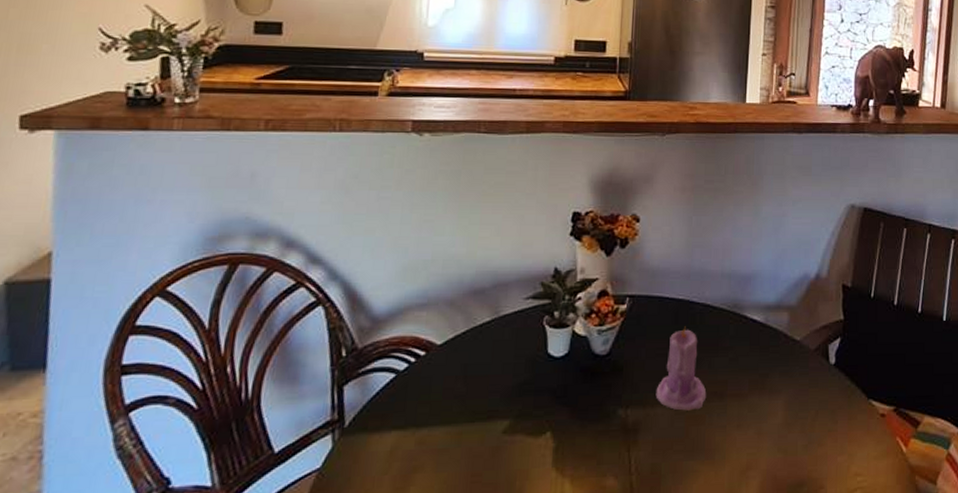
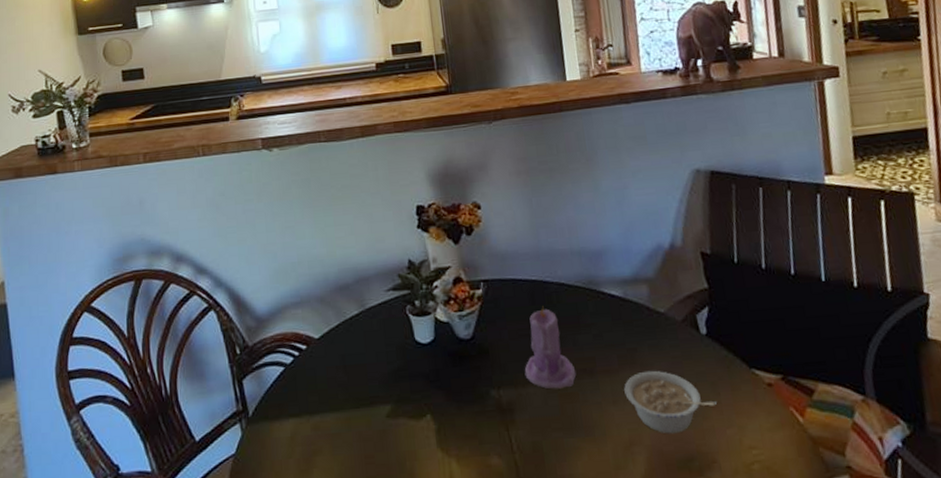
legume: none [750,396,833,460] -> present [624,370,717,434]

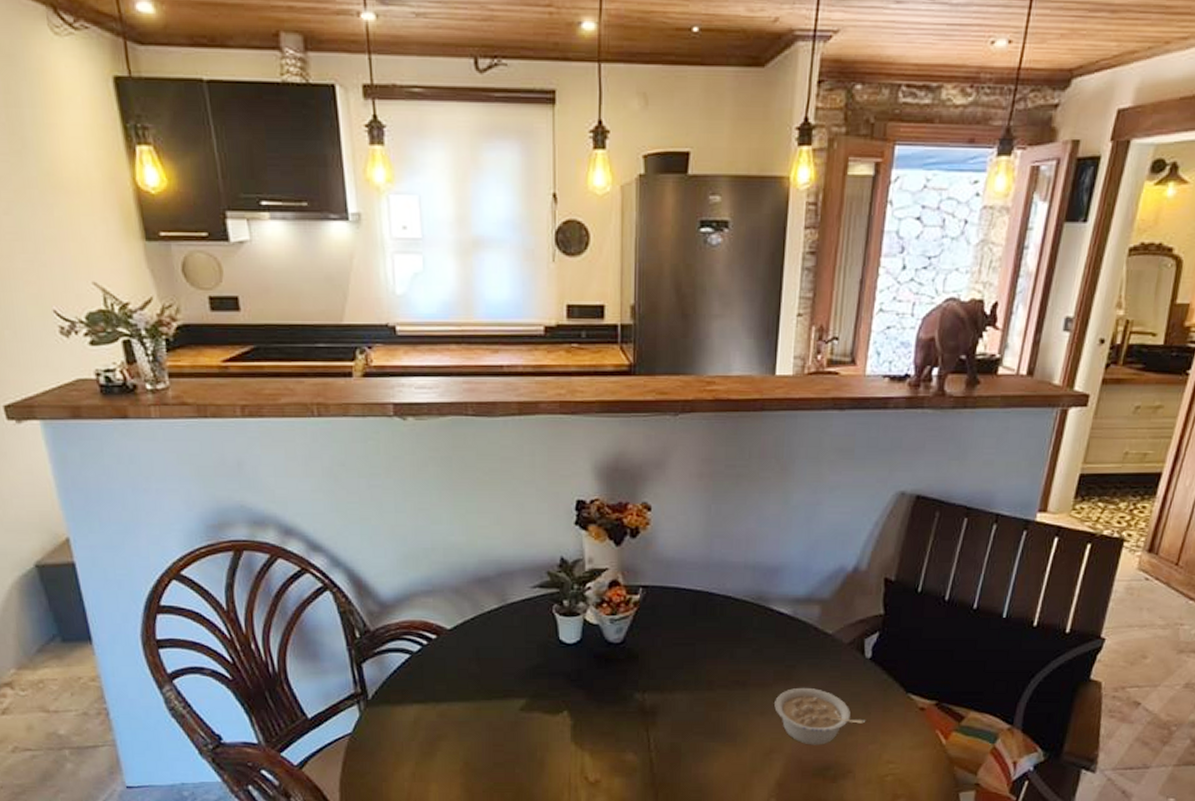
candle: present [524,306,577,389] -> none [673,617,728,697]

